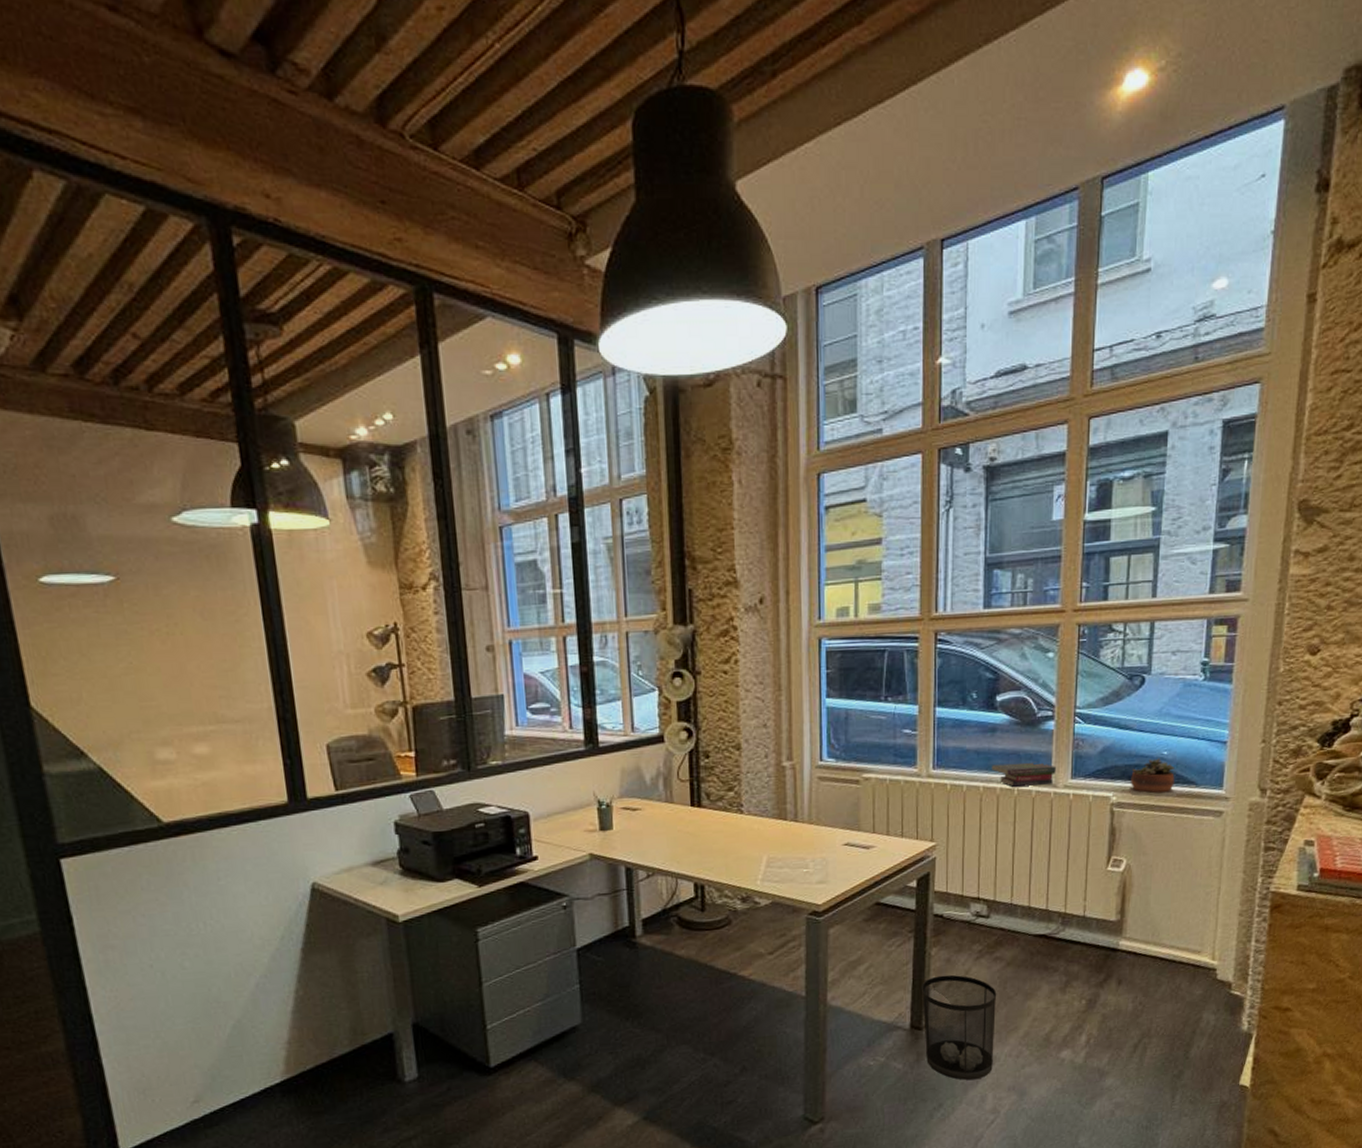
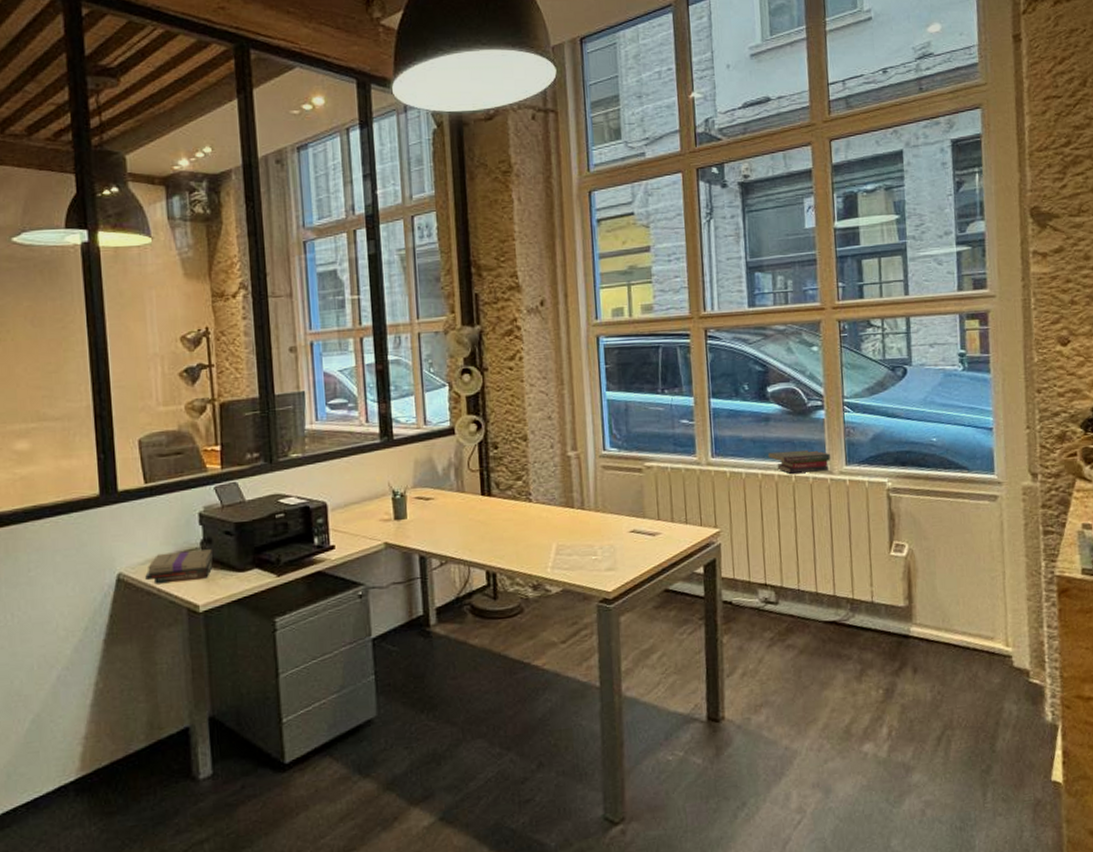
books: none [341,859,411,894] -> present [145,549,213,584]
waste bin: present [921,974,997,1080] -> none [715,663,795,776]
succulent plant: present [1128,758,1176,798] -> none [902,445,950,483]

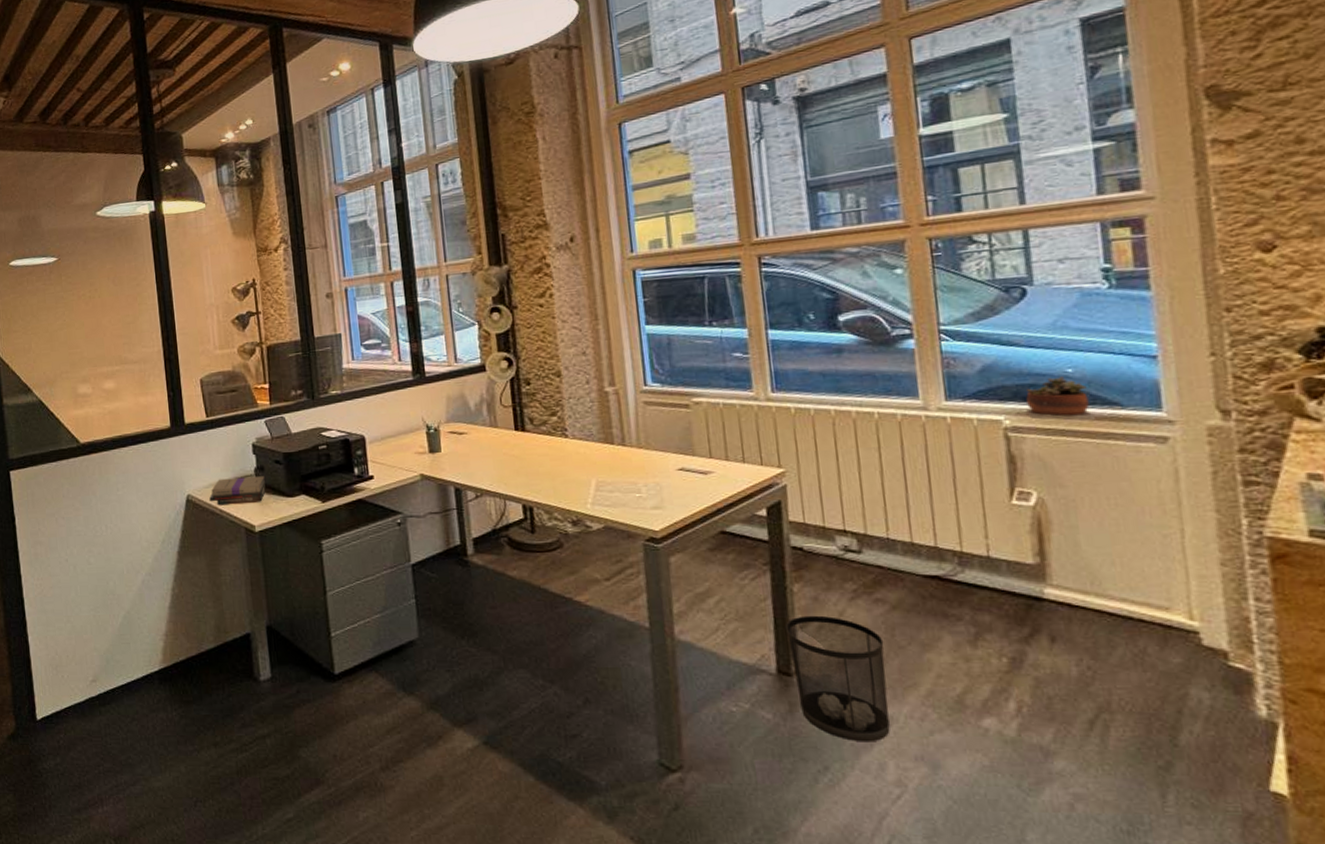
waste bin: none [715,663,795,776] -> present [784,615,890,742]
books: present [768,449,830,474] -> none [842,382,924,410]
succulent plant: none [902,445,950,483] -> present [1025,376,1095,421]

